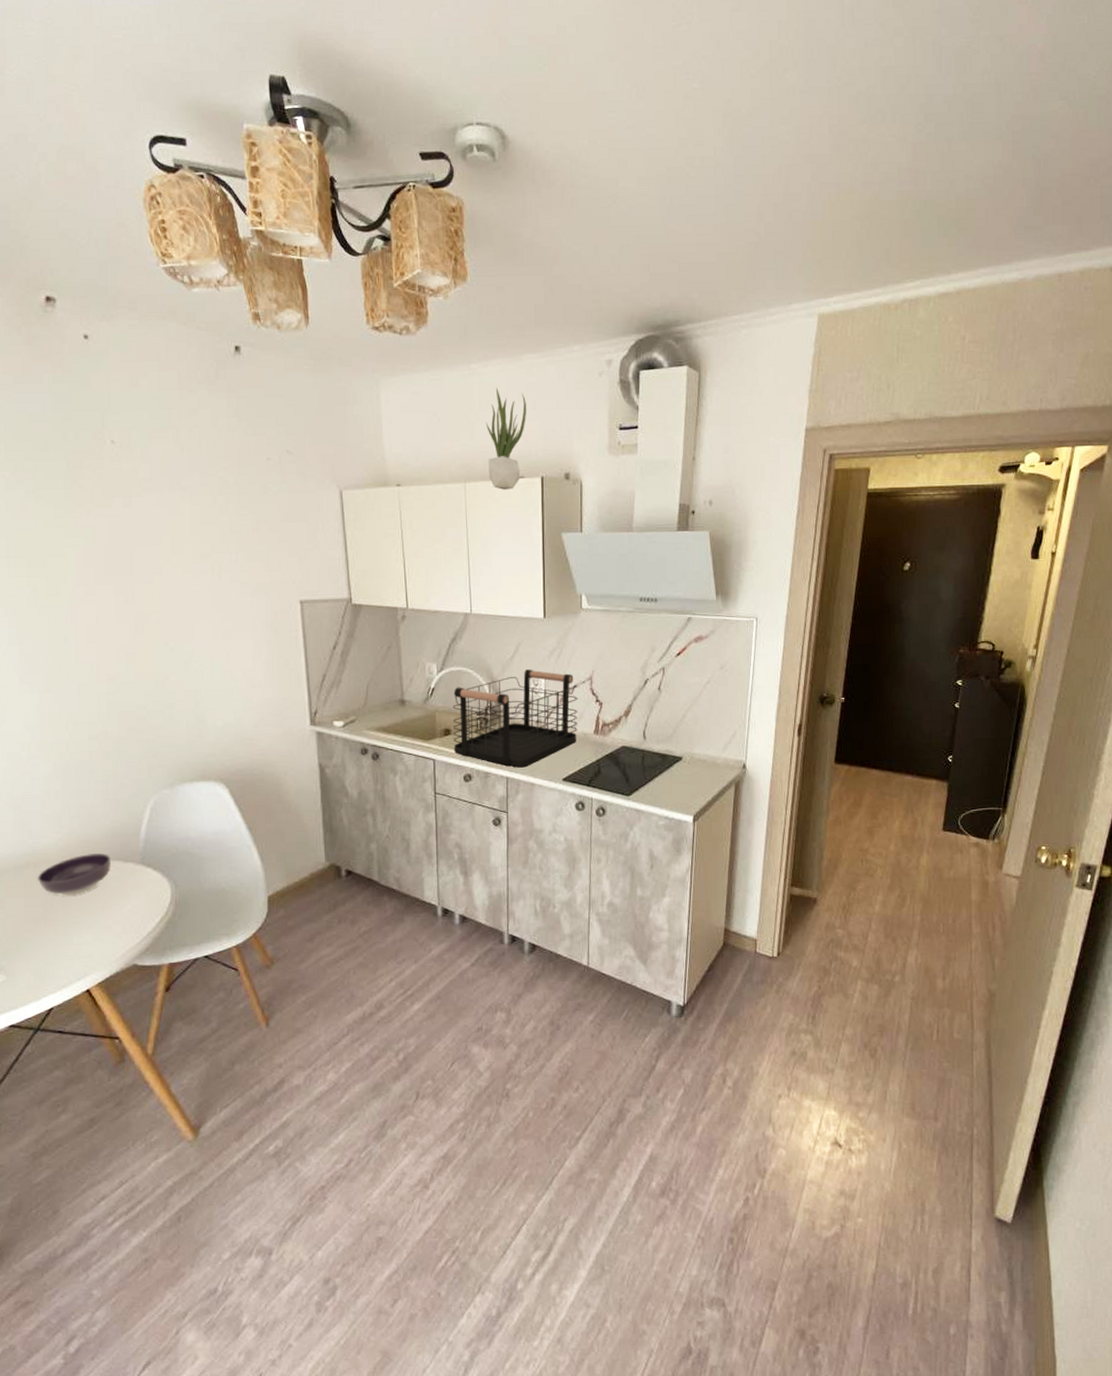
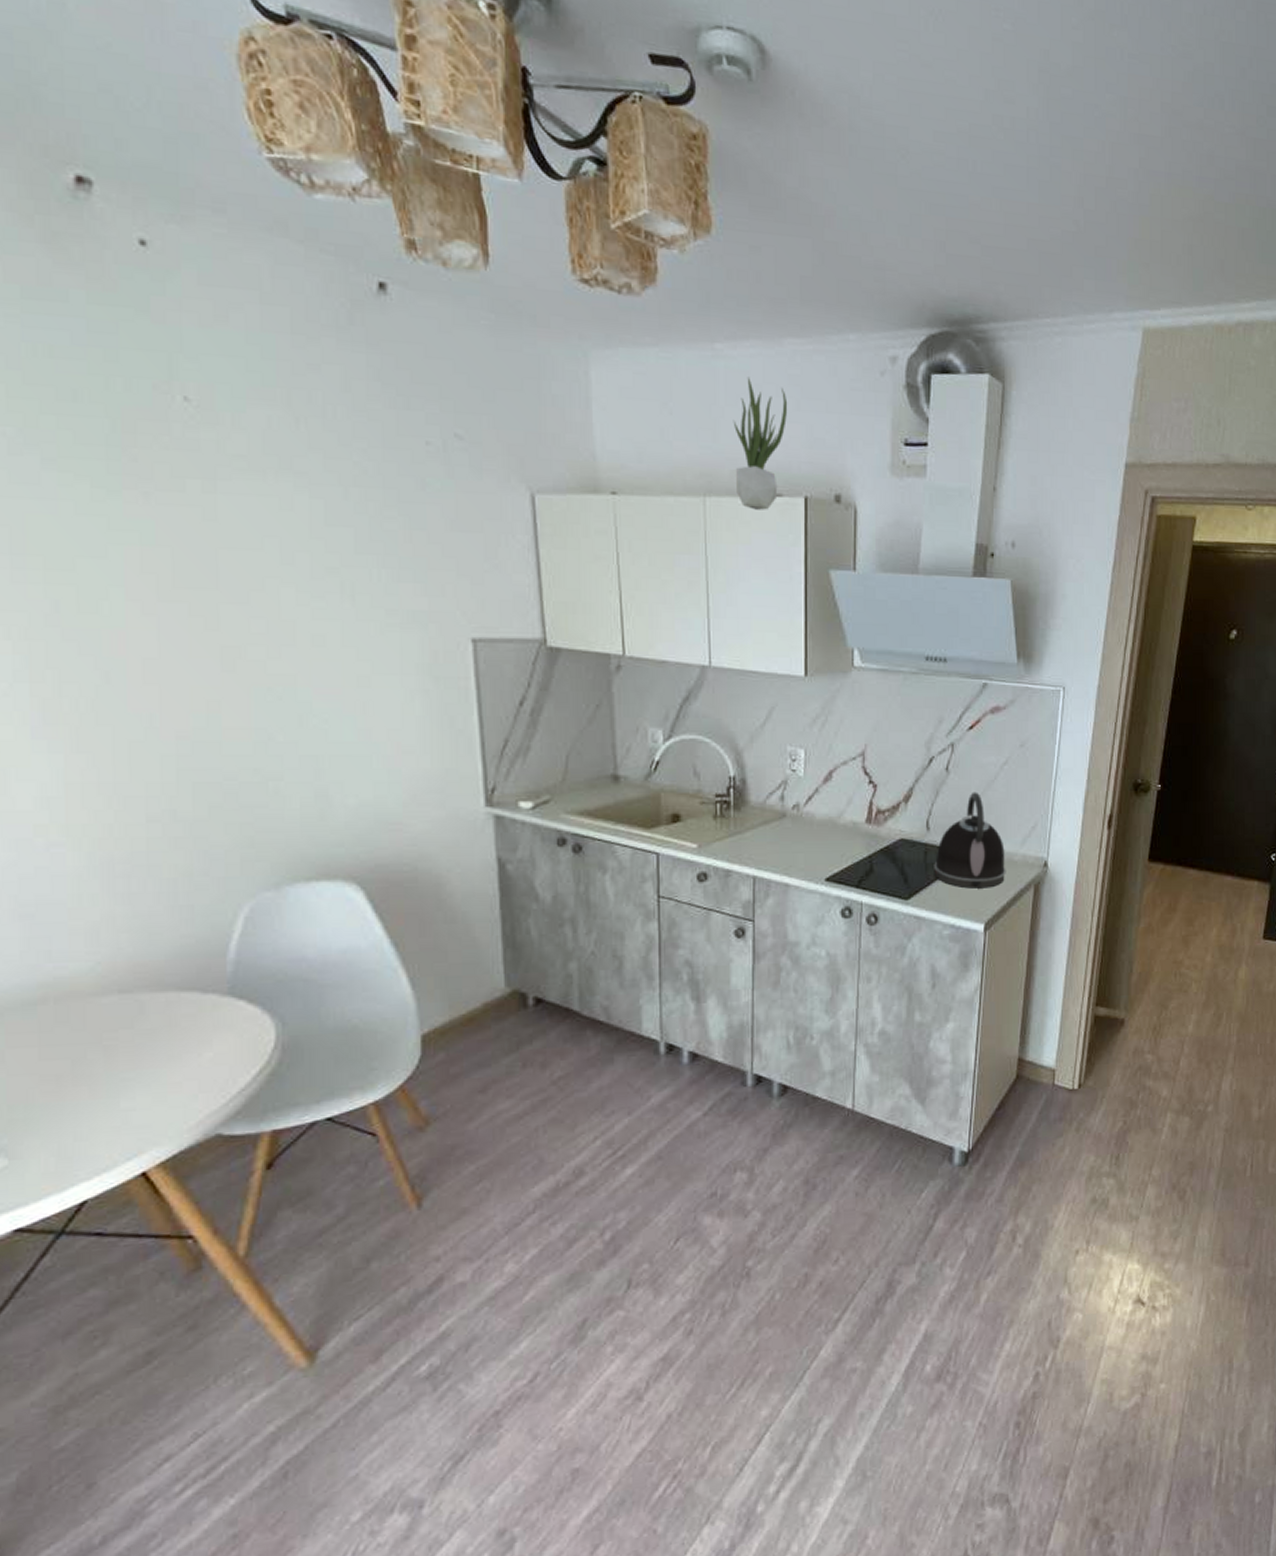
bowl: present [37,854,111,896] -> none [60,982,181,1043]
dish rack: present [452,669,578,768] -> none [683,740,847,865]
kettle: none [650,707,711,787] -> present [934,792,1006,889]

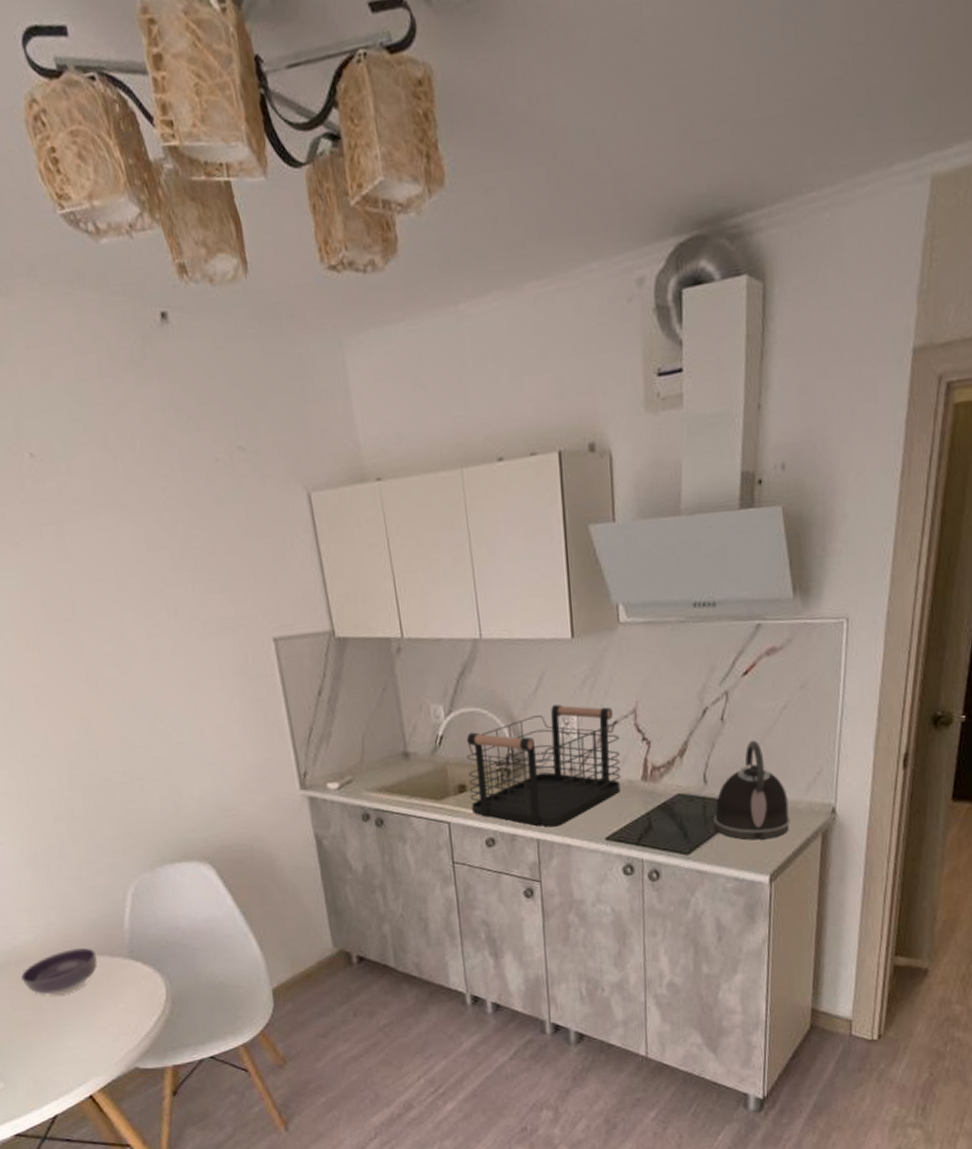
bowl: none [60,982,181,1043] -> present [20,948,98,996]
dish rack: none [683,740,847,865] -> present [466,704,621,827]
potted plant: present [733,377,788,510] -> none [482,333,535,474]

